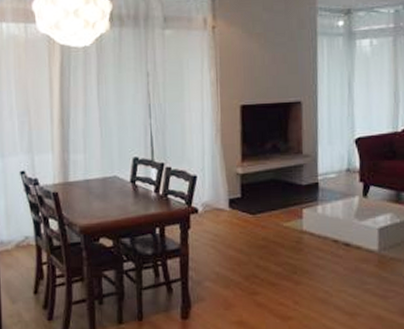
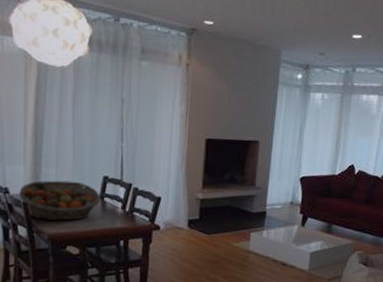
fruit basket: none [49,166,133,211] -> present [19,180,101,221]

